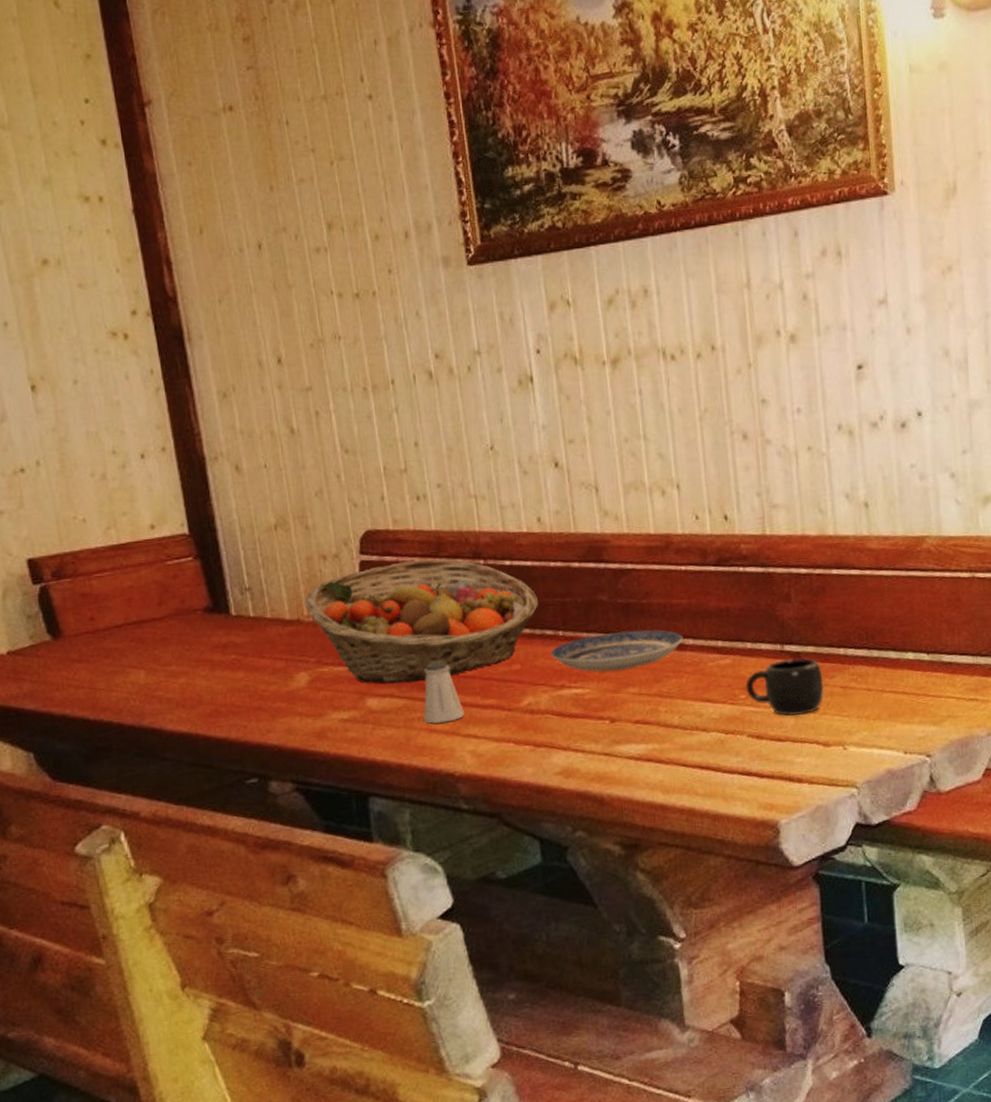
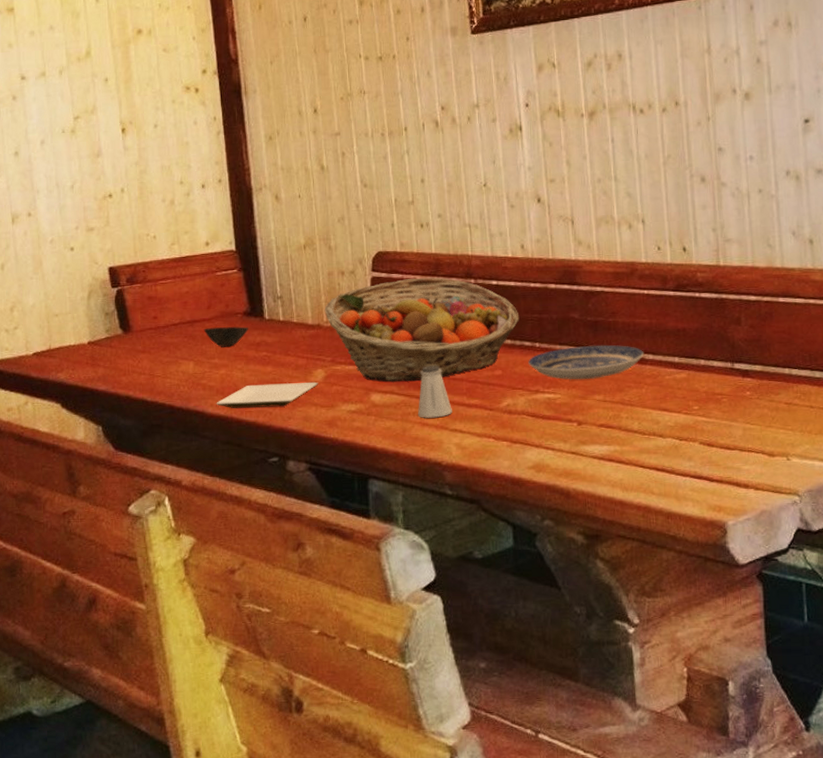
bowl: none [154,625,212,651] -> present [203,327,249,347]
plate: none [176,688,303,723] -> present [216,382,319,408]
mug: present [745,658,825,716] -> none [698,375,771,427]

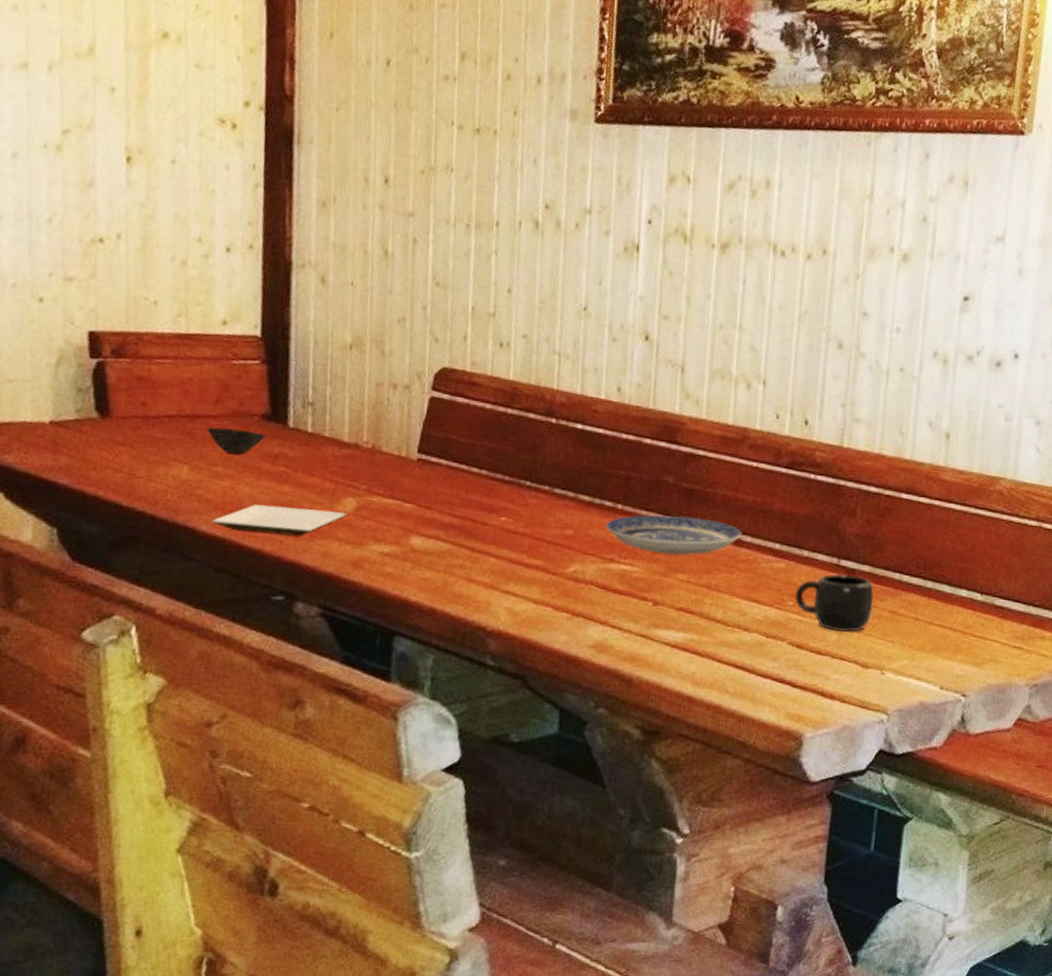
fruit basket: present [324,277,520,382] -> none [365,405,604,529]
saltshaker: present [417,365,452,418] -> none [464,512,508,575]
mug: none [698,375,771,427] -> present [795,573,874,632]

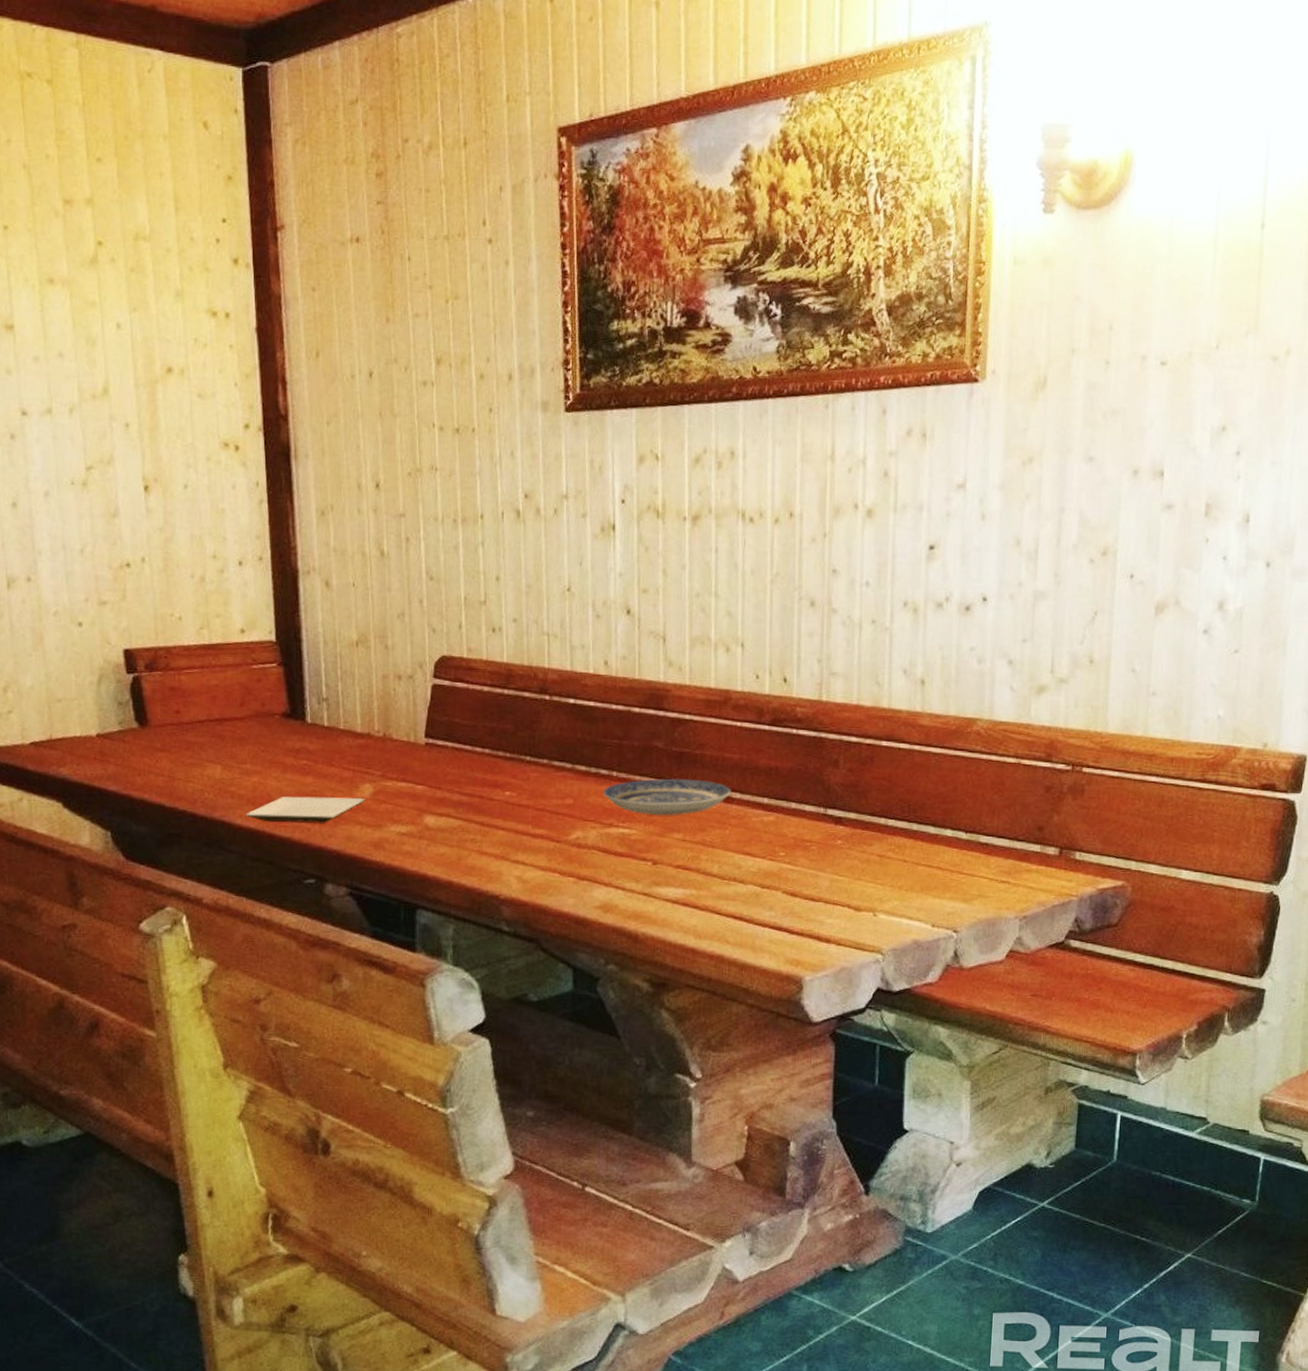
bowl: present [206,427,267,454] -> none [234,728,288,751]
mug: present [795,573,874,632] -> none [786,822,862,878]

